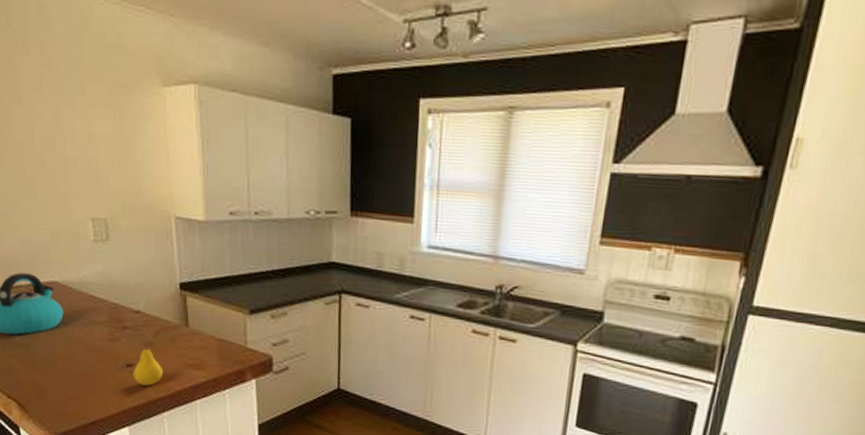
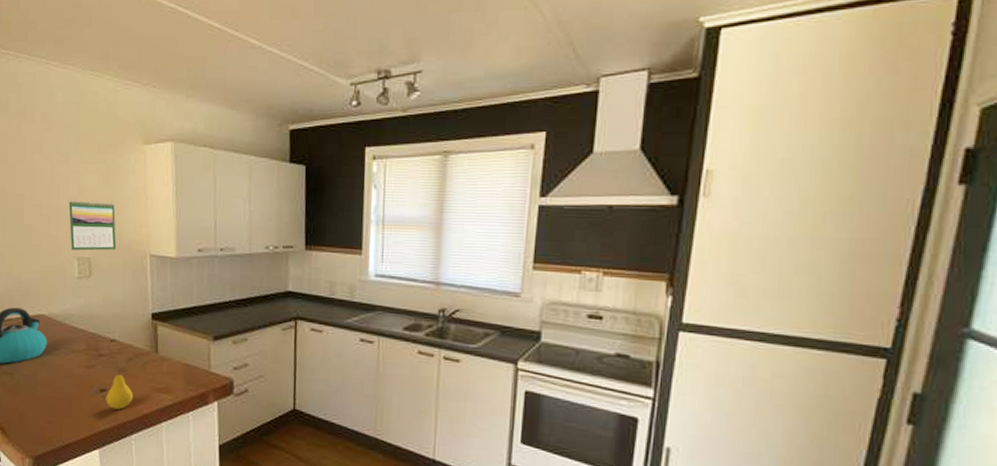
calendar: none [77,150,136,211] -> present [68,200,117,251]

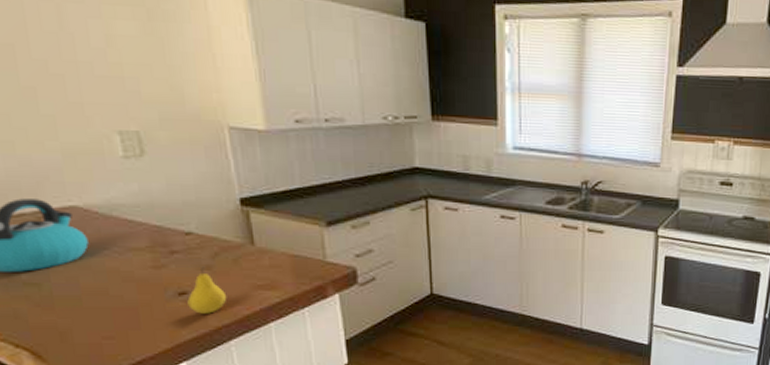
calendar: present [68,200,117,251] -> none [92,54,178,122]

